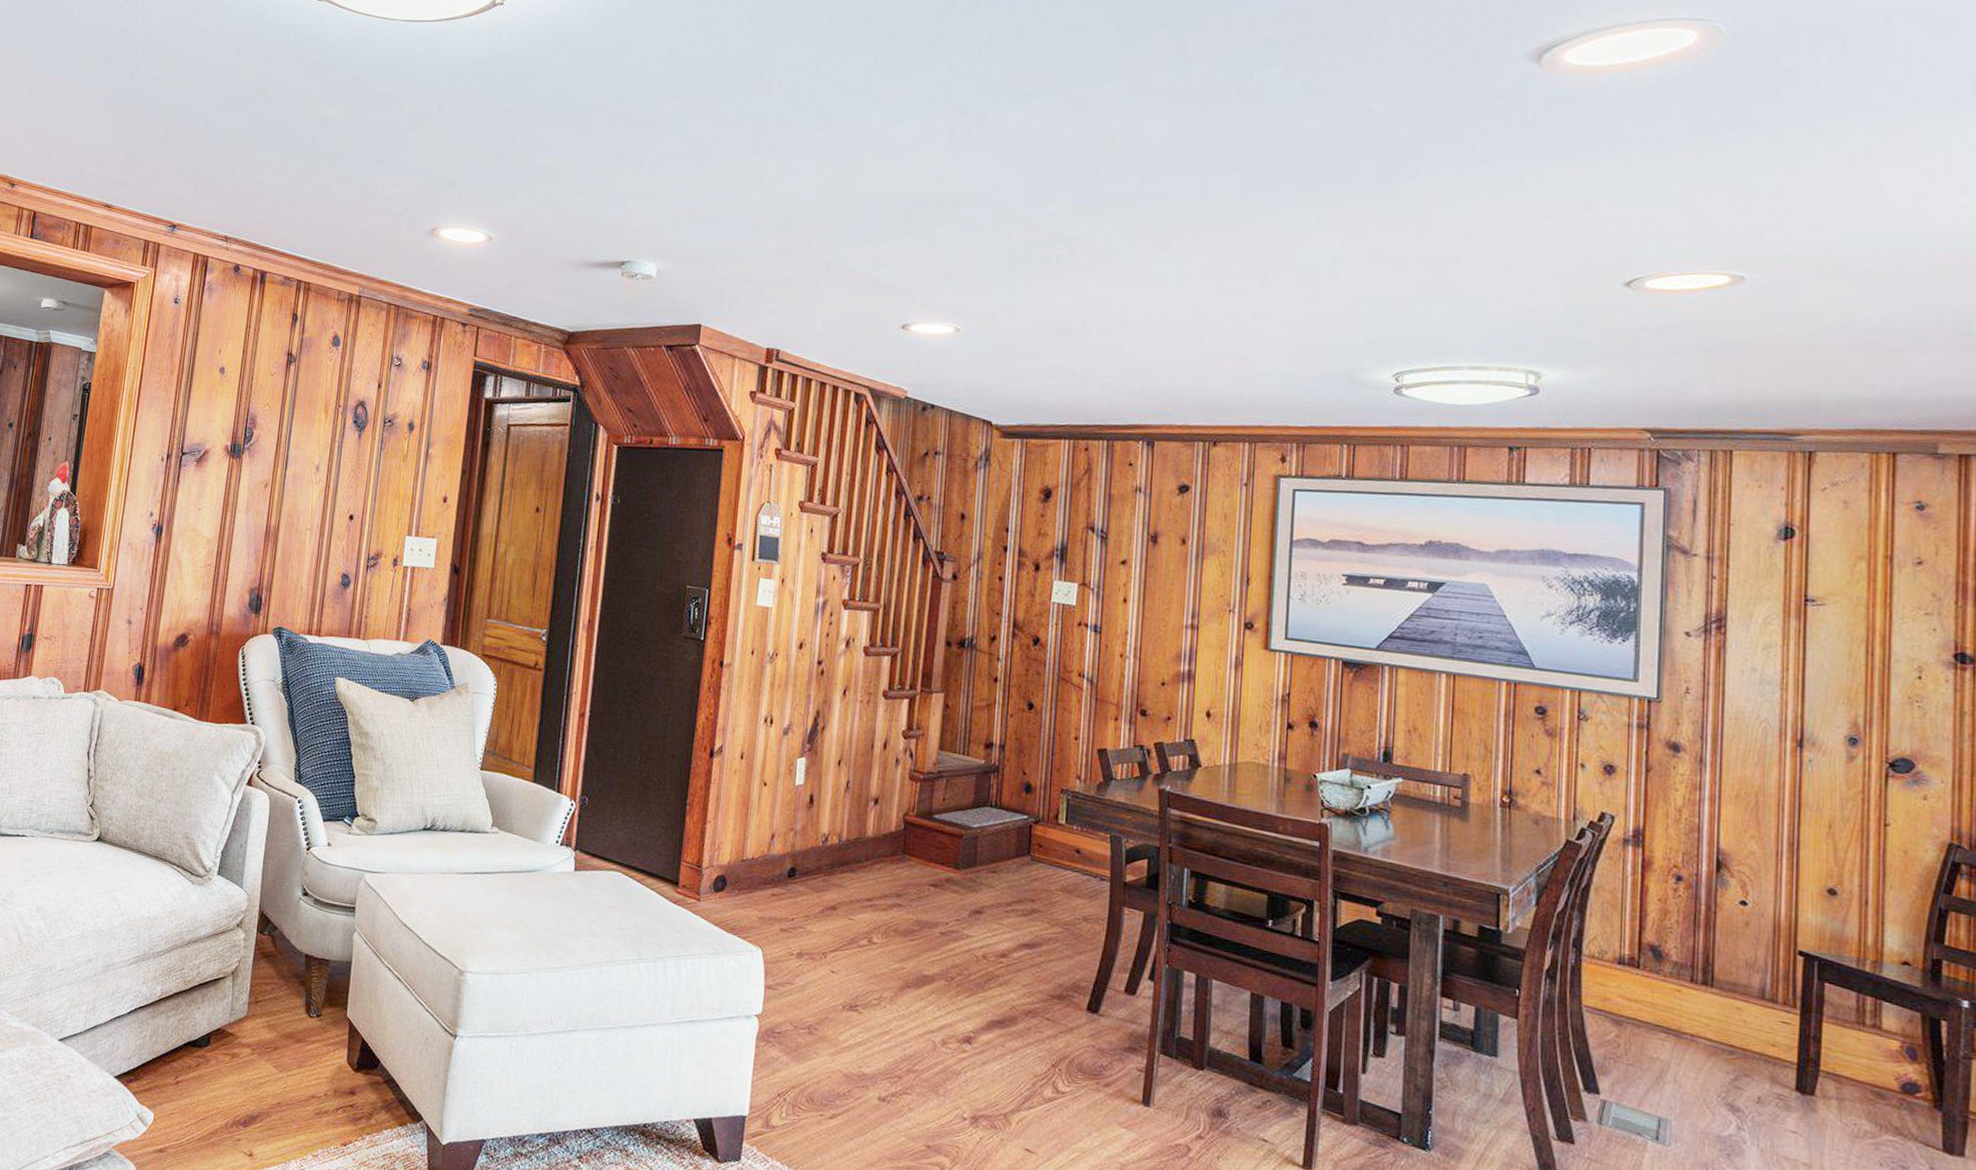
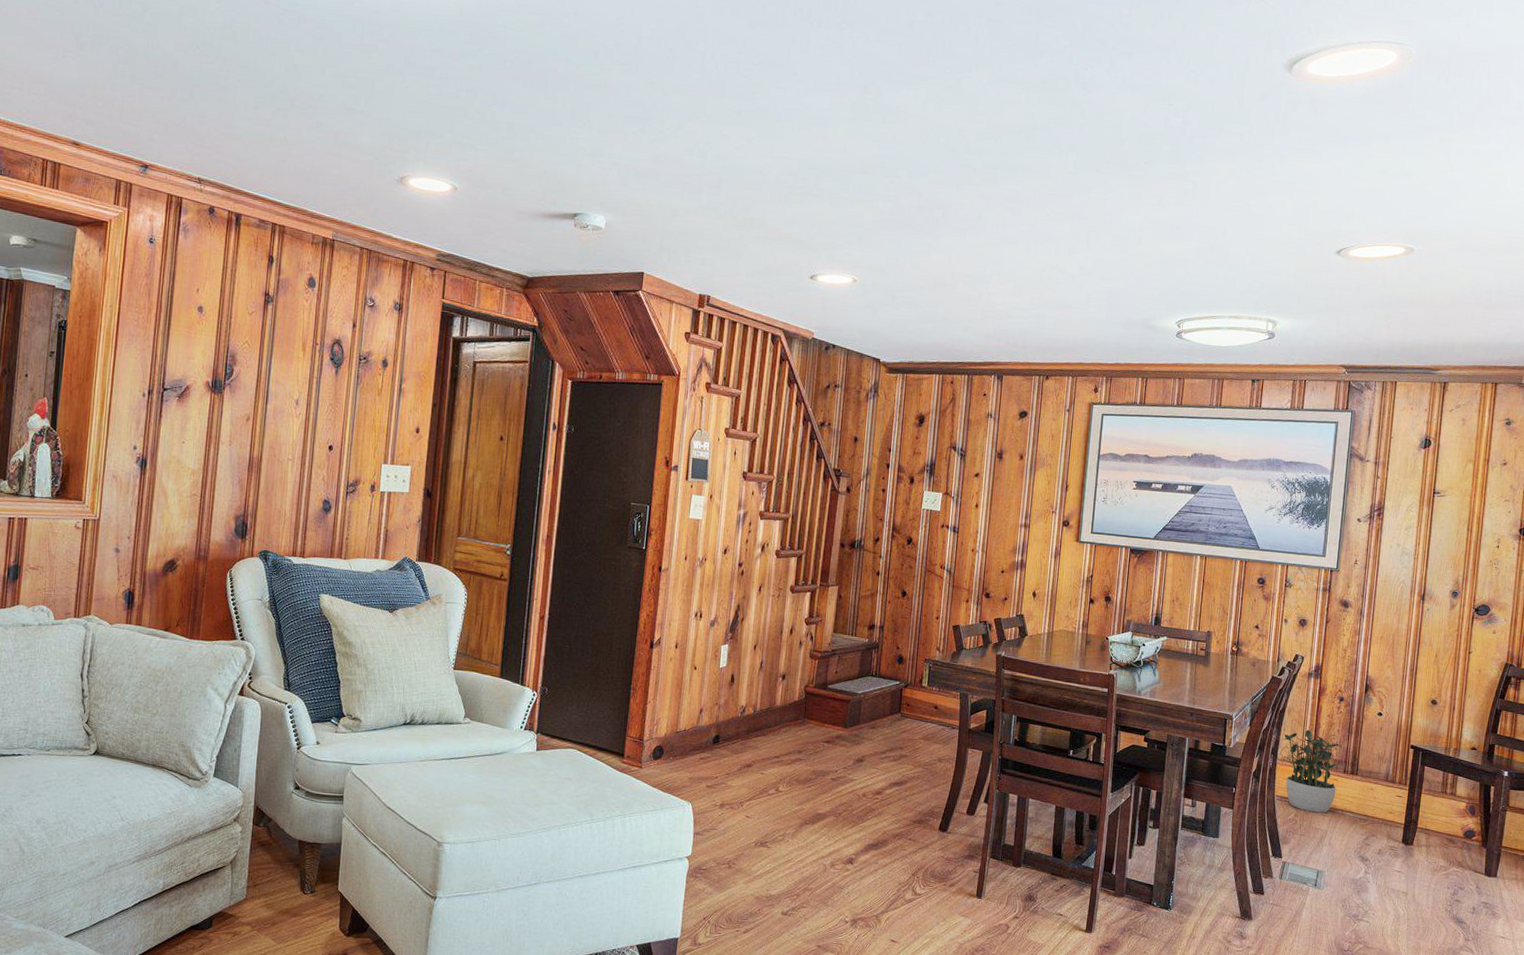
potted plant: none [1589,916,1685,1037] -> present [1283,729,1342,813]

